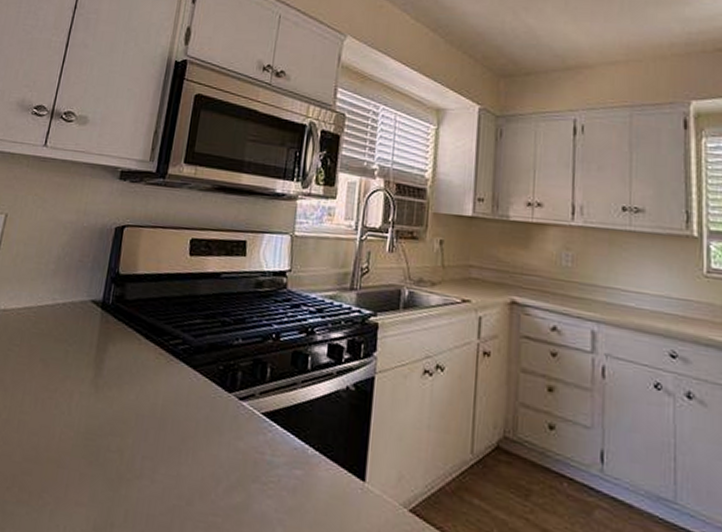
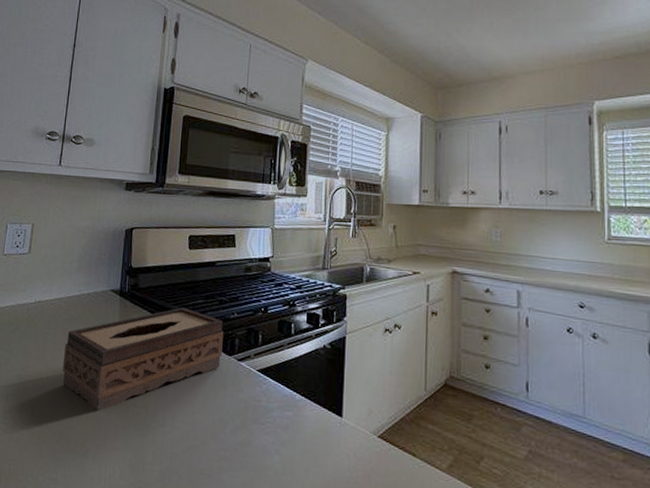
tissue box: none [22,327,224,454] -> present [62,307,223,411]

